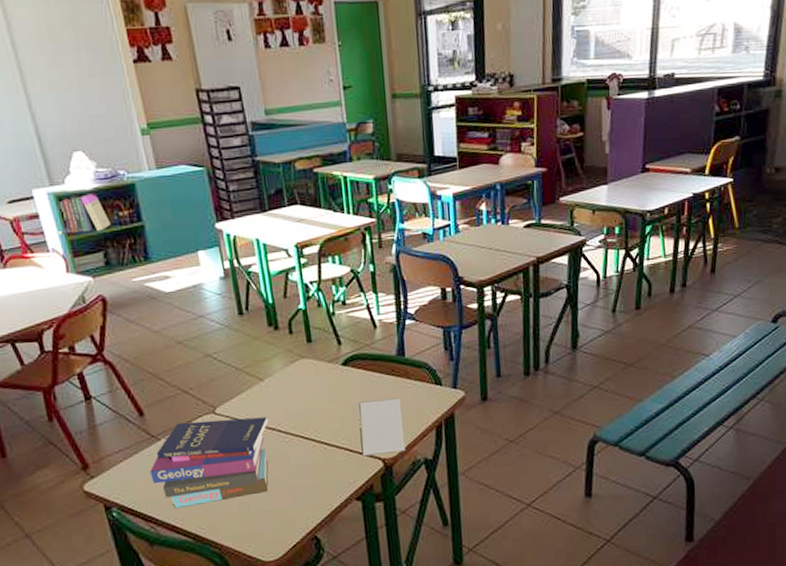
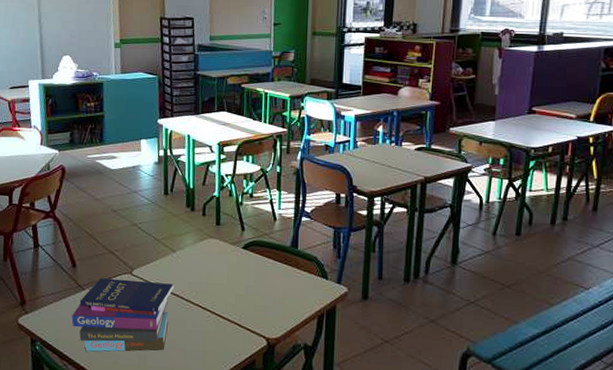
books: present [55,192,111,234] -> none [40,86,80,116]
paper: present [331,398,405,459] -> none [228,283,290,335]

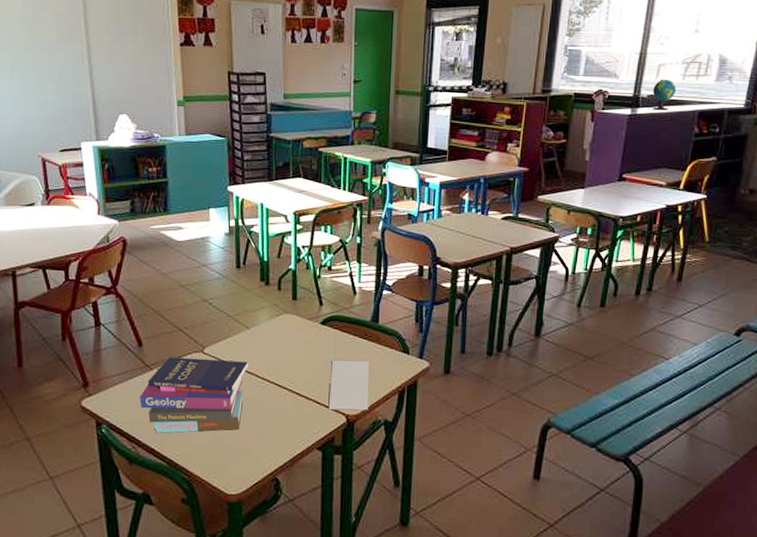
paper: none [228,283,290,335] -> present [306,359,370,411]
globe: none [557,18,581,48] -> present [652,79,677,111]

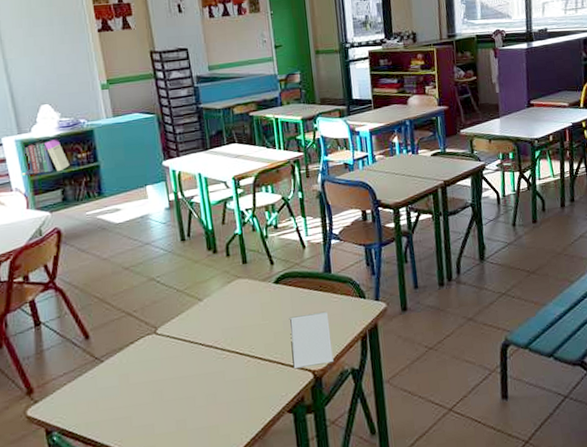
books: none [95,149,141,183] -> present [21,138,70,175]
books: present [139,357,249,434] -> none [92,335,206,429]
globe: present [652,79,677,111] -> none [541,14,562,42]

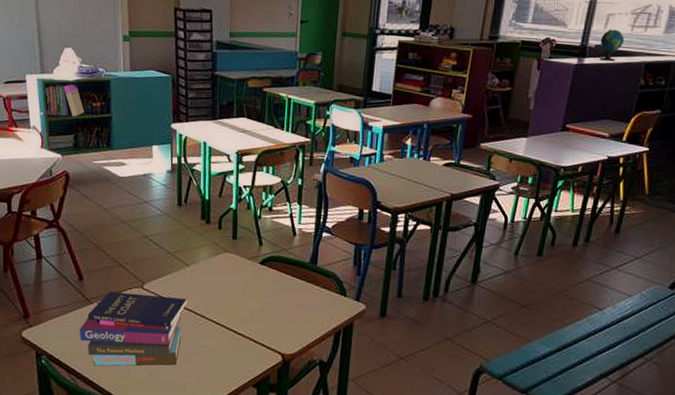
books: none [92,335,206,429] -> present [79,291,188,366]
paper: present [265,312,333,373] -> none [242,298,307,351]
globe: none [541,14,562,42] -> present [599,29,625,62]

